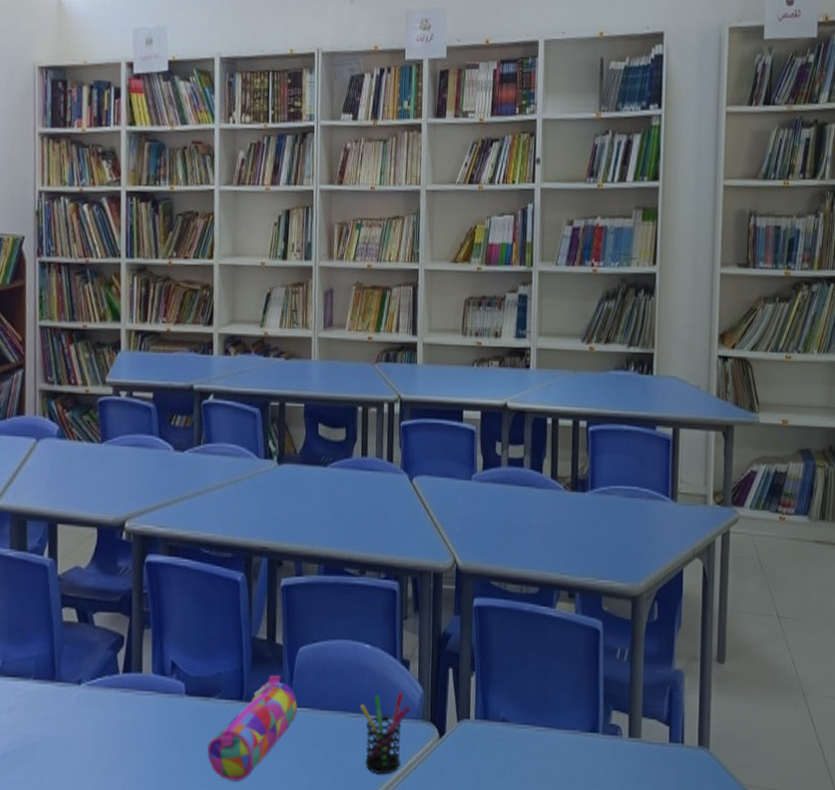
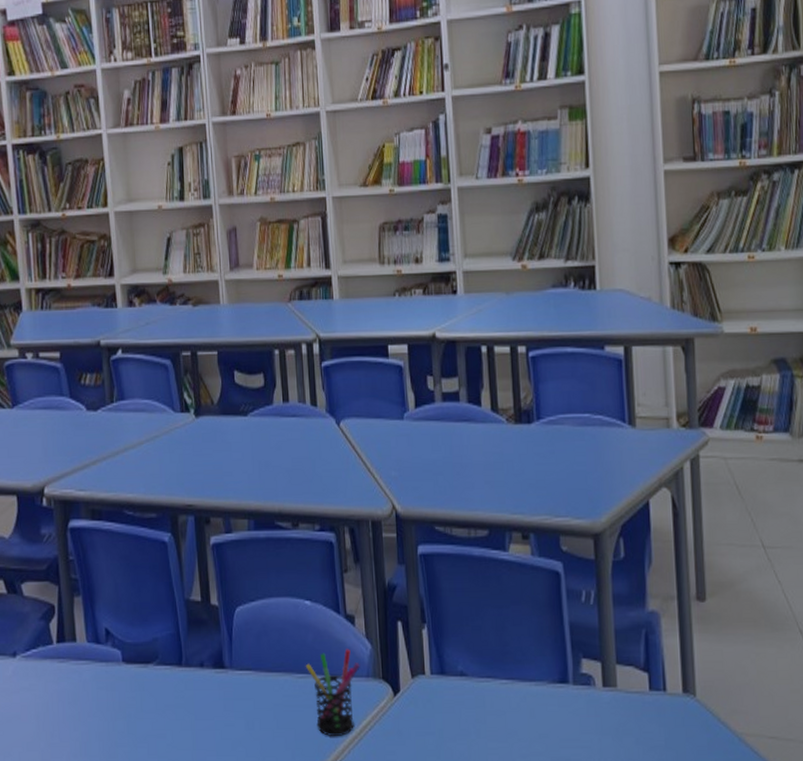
pencil case: present [207,675,297,781] -> none [151,638,240,749]

